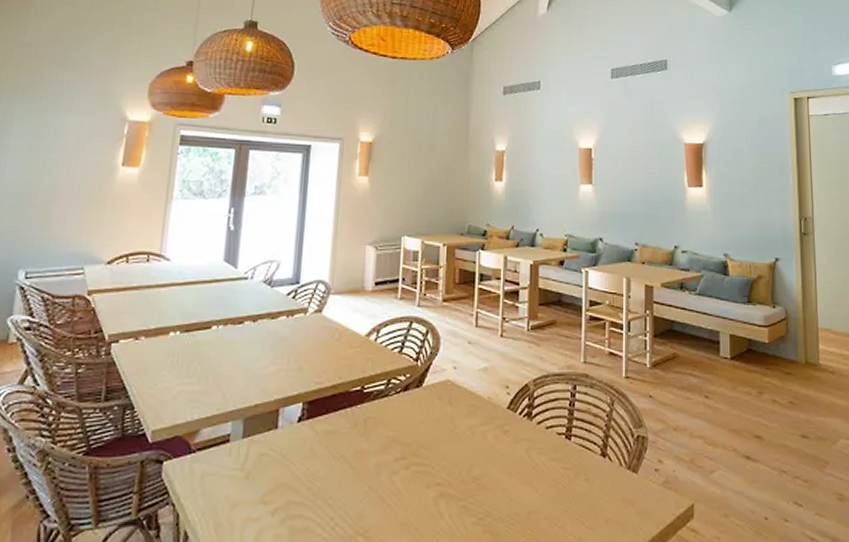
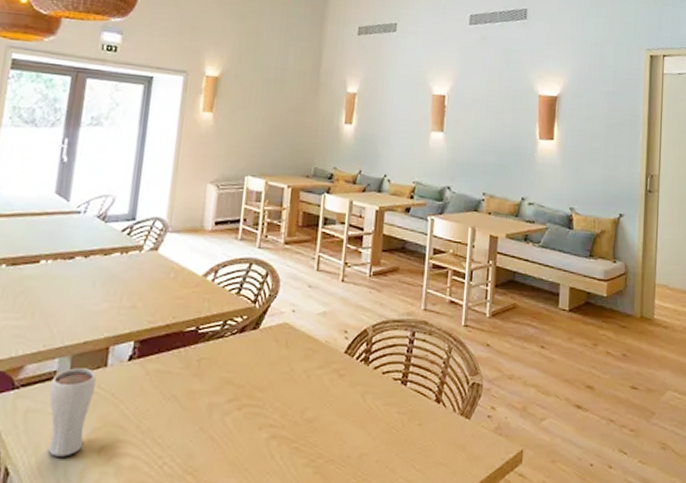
drinking glass: none [224,431,269,520] -> present [48,368,97,457]

